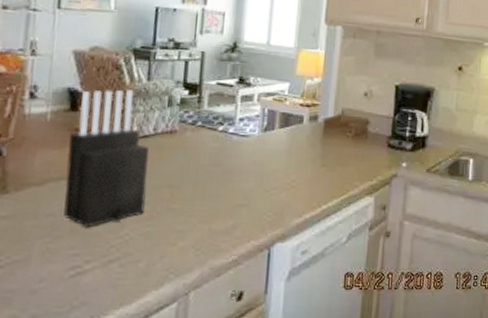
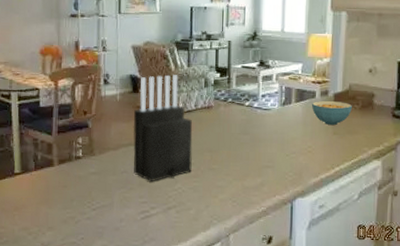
cereal bowl: none [297,127,344,155] -> present [311,101,352,125]

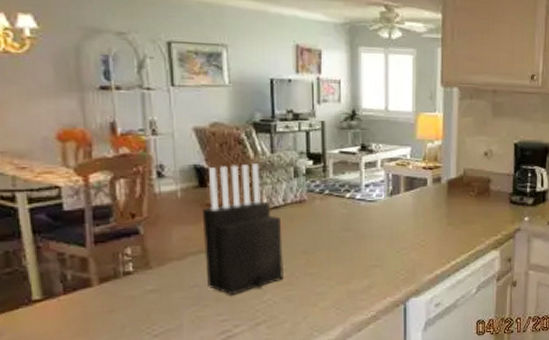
cereal bowl: present [311,101,352,125] -> none [422,189,467,215]

